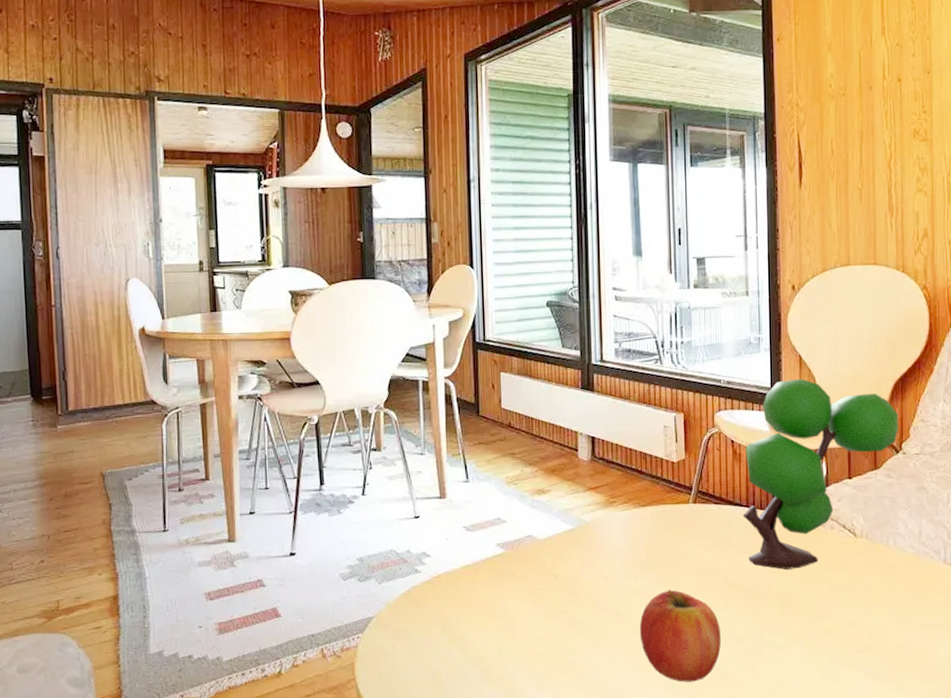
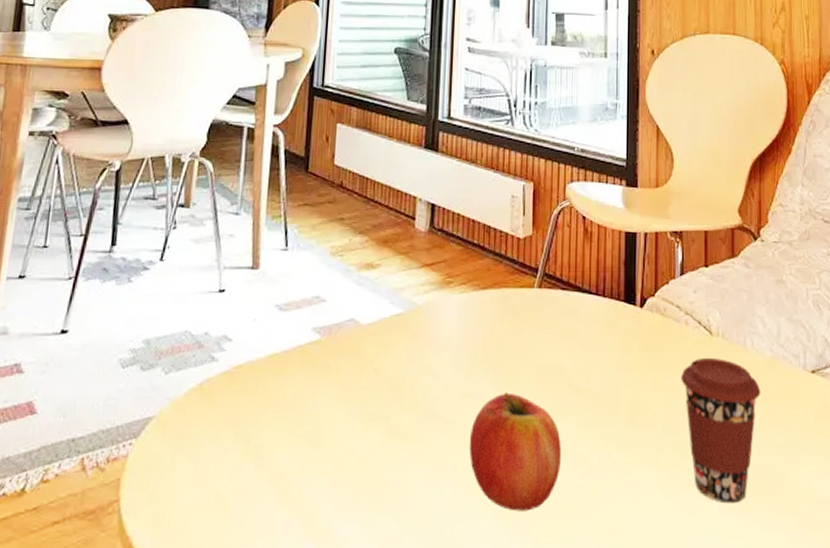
plant: present [743,378,899,569] -> none [591,151,757,371]
coffee cup: none [828,555,903,673] -> present [681,357,761,504]

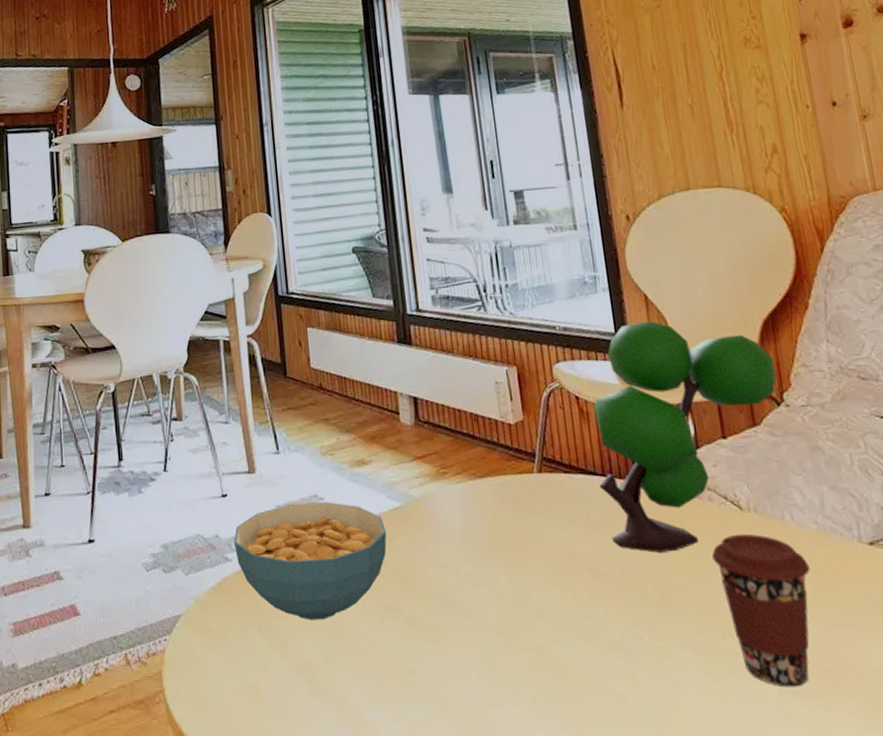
cereal bowl: none [223,304,384,427] -> present [233,502,387,621]
fruit: present [469,392,561,511] -> none [488,579,591,698]
plant: none [591,151,757,371] -> present [592,320,777,553]

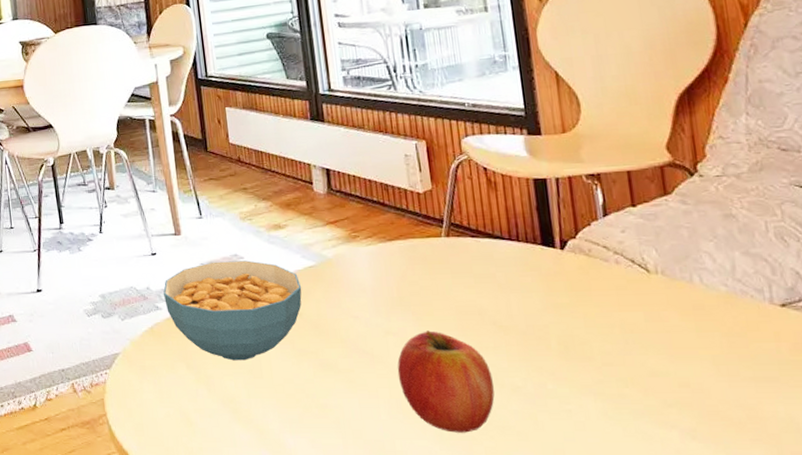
fruit: none [488,579,591,698] -> present [397,330,495,433]
plant: present [592,320,777,553] -> none [500,96,691,310]
coffee cup: present [712,533,810,687] -> none [617,294,718,433]

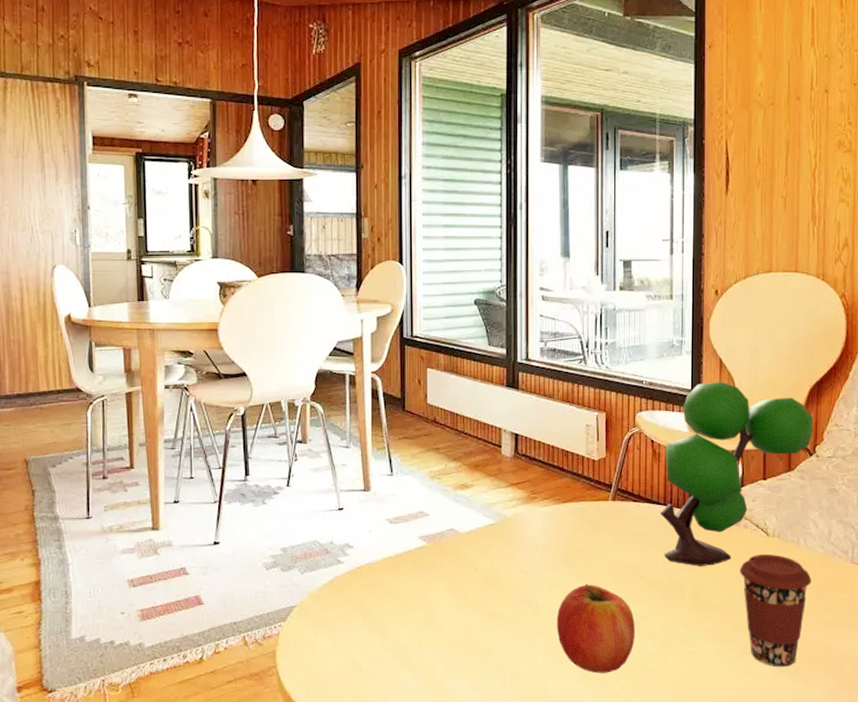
cereal bowl: present [163,260,302,361] -> none [346,517,480,612]
plant: none [500,96,691,310] -> present [660,381,814,566]
coffee cup: none [617,294,718,433] -> present [740,554,812,667]

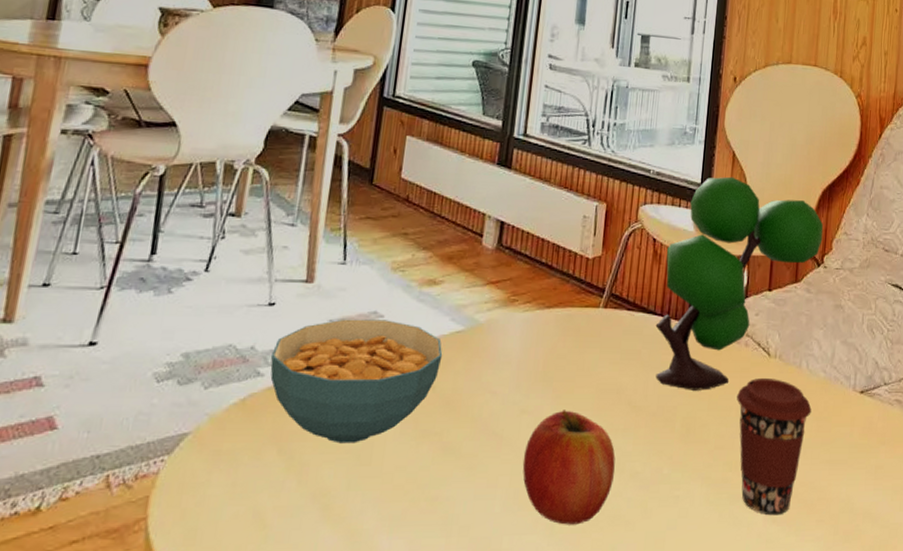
cereal bowl: none [346,517,480,612] -> present [270,319,443,444]

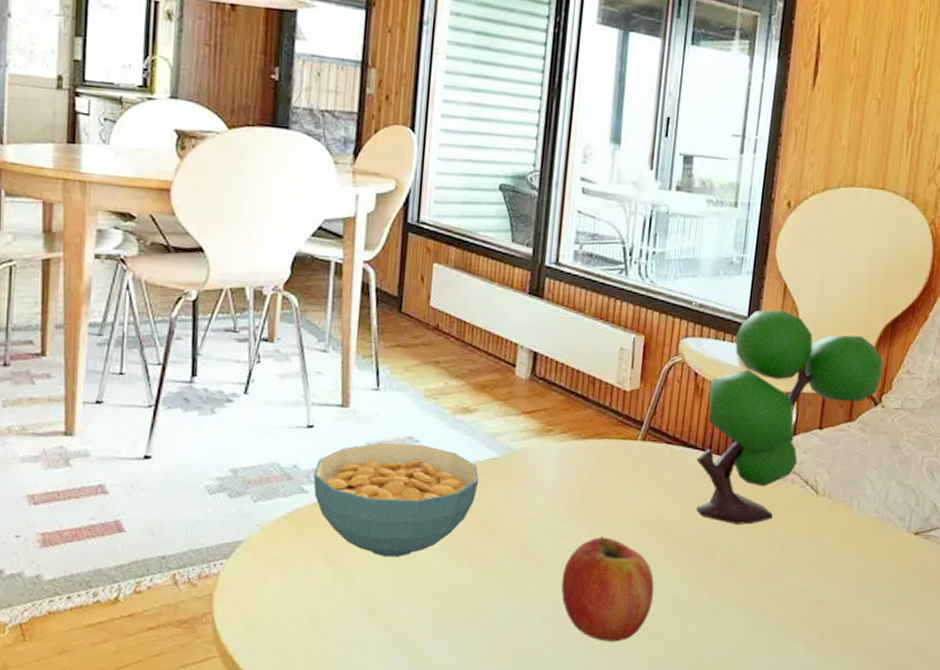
coffee cup: present [736,377,812,516] -> none [781,514,861,646]

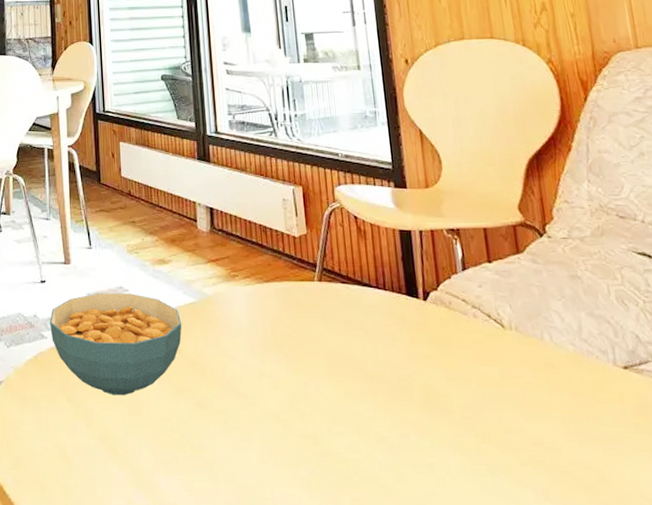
fruit: present [561,536,654,642] -> none [269,374,361,483]
plant: present [696,310,884,525] -> none [369,153,540,361]

